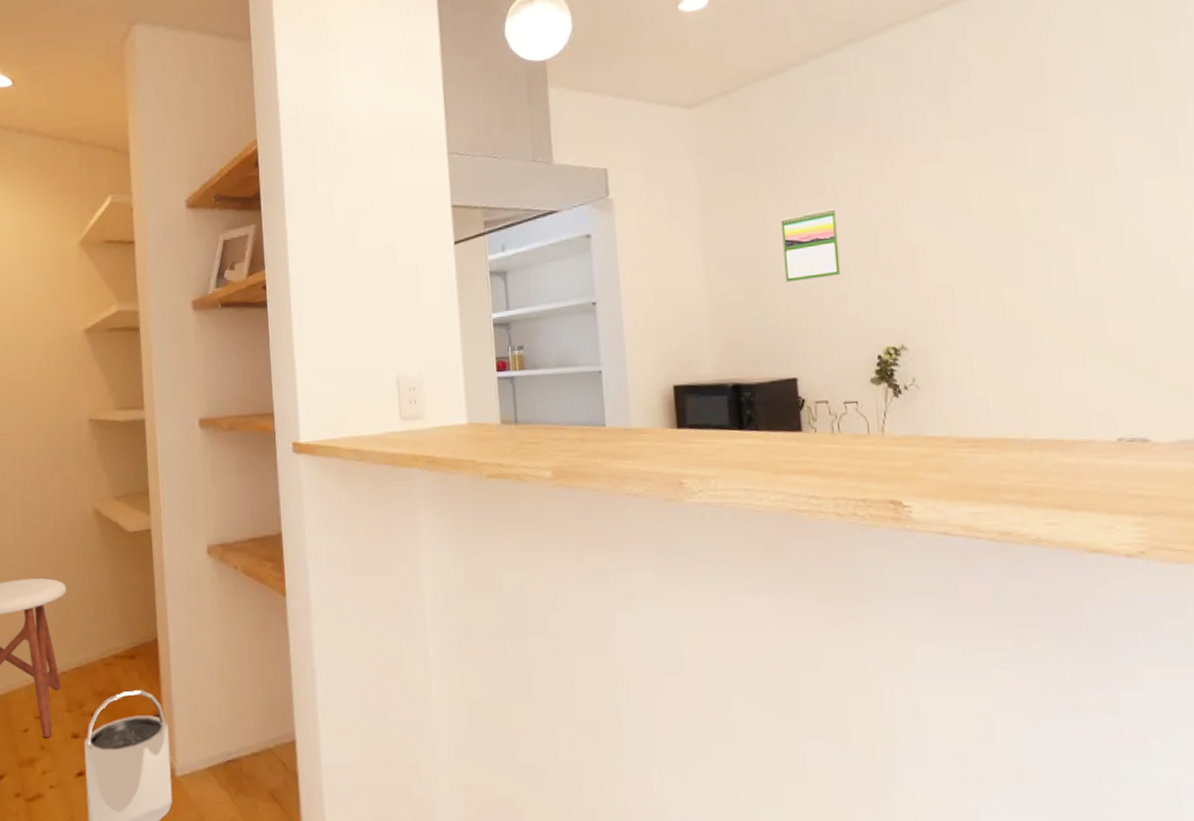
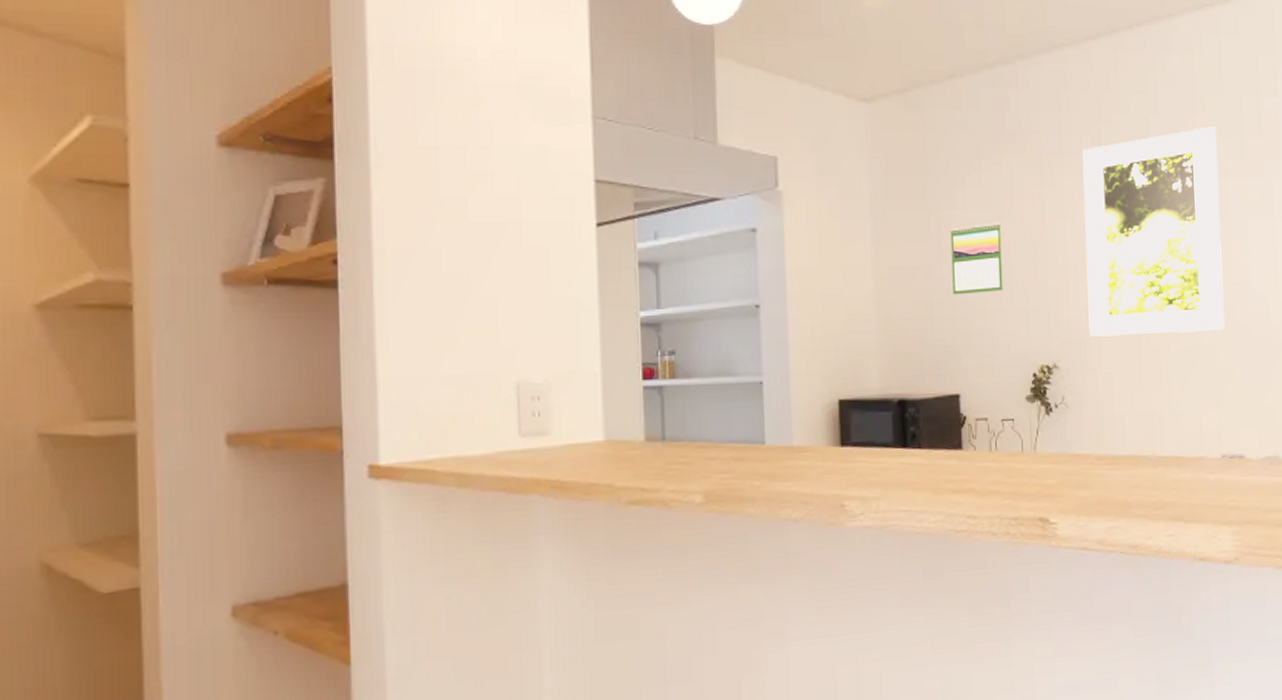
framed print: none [926,81,1117,316] -> present [1082,127,1225,337]

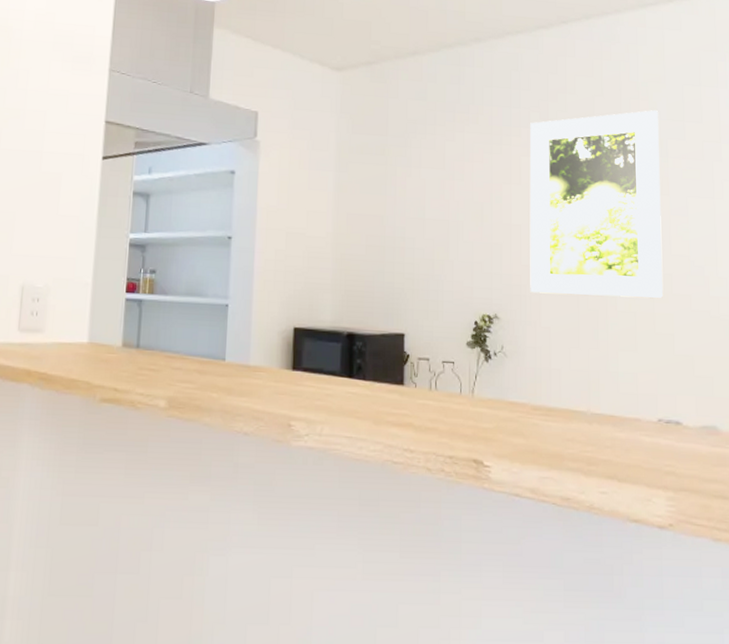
calendar: present [950,222,1004,295] -> none [404,181,452,244]

